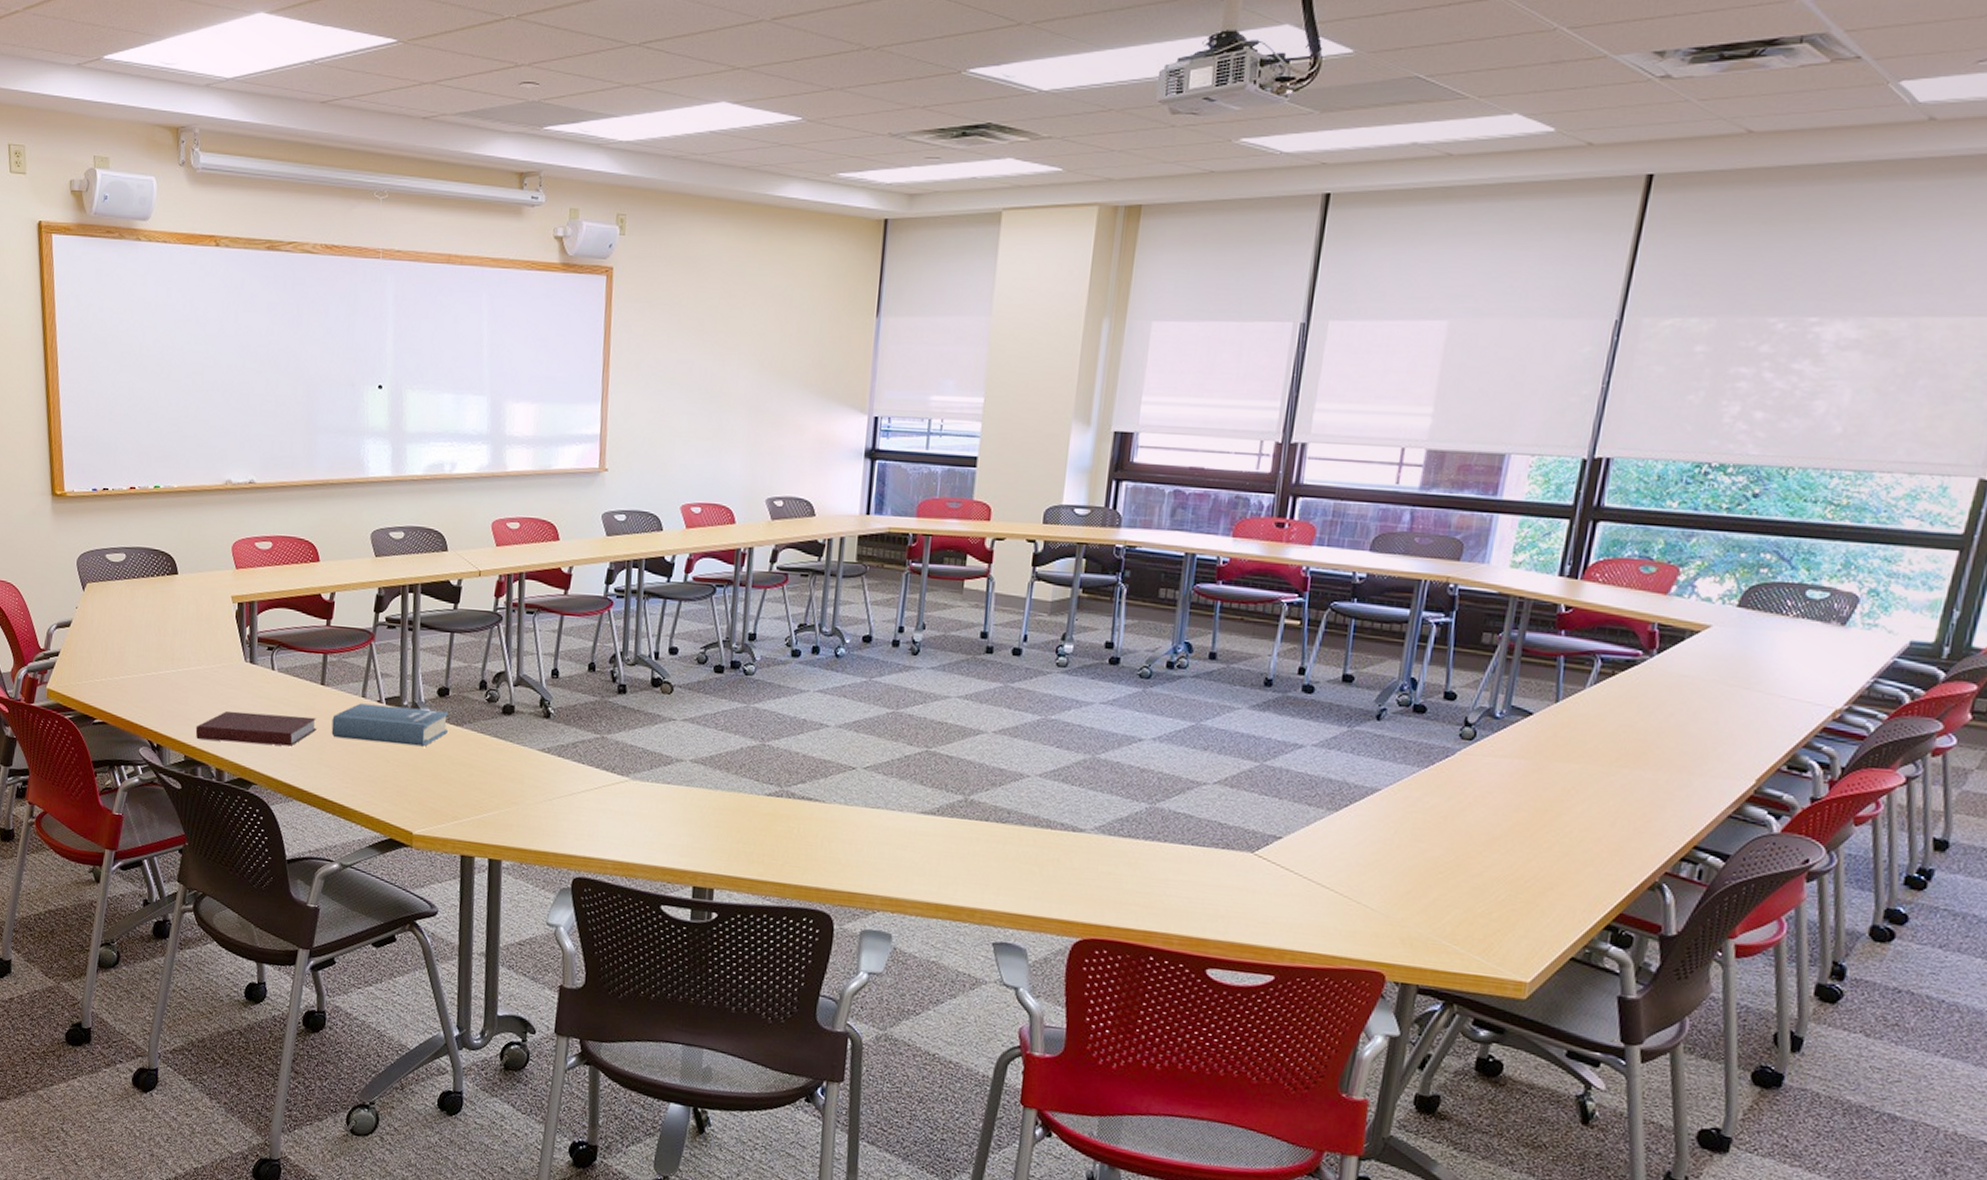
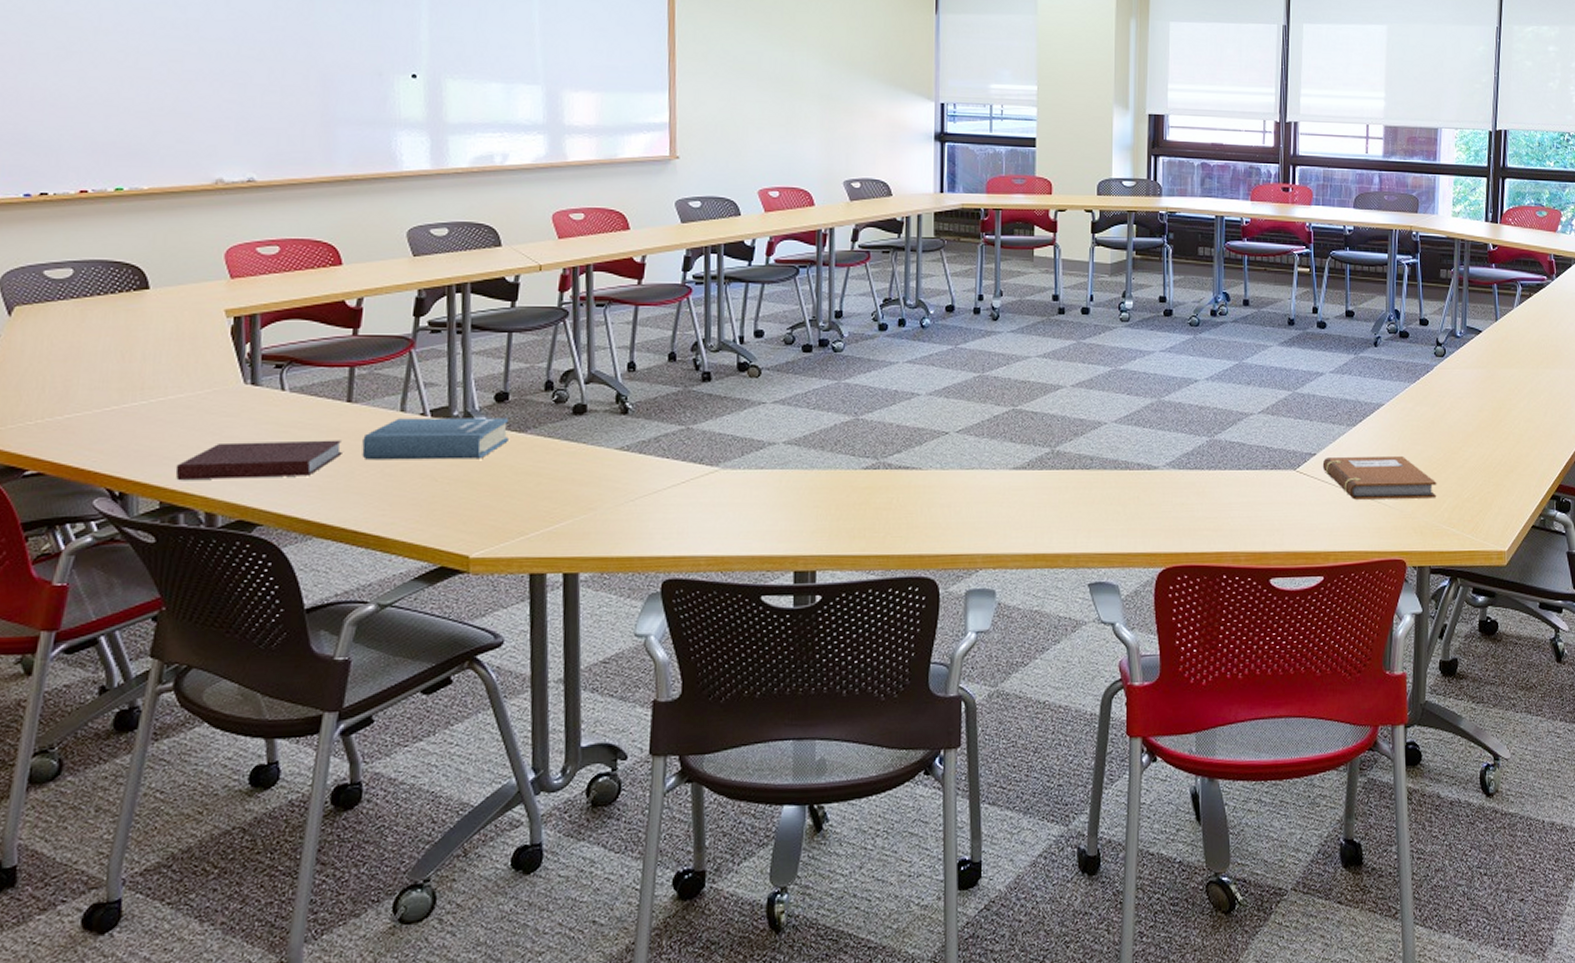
notebook: none [1288,843,1441,907] -> present [1322,455,1437,500]

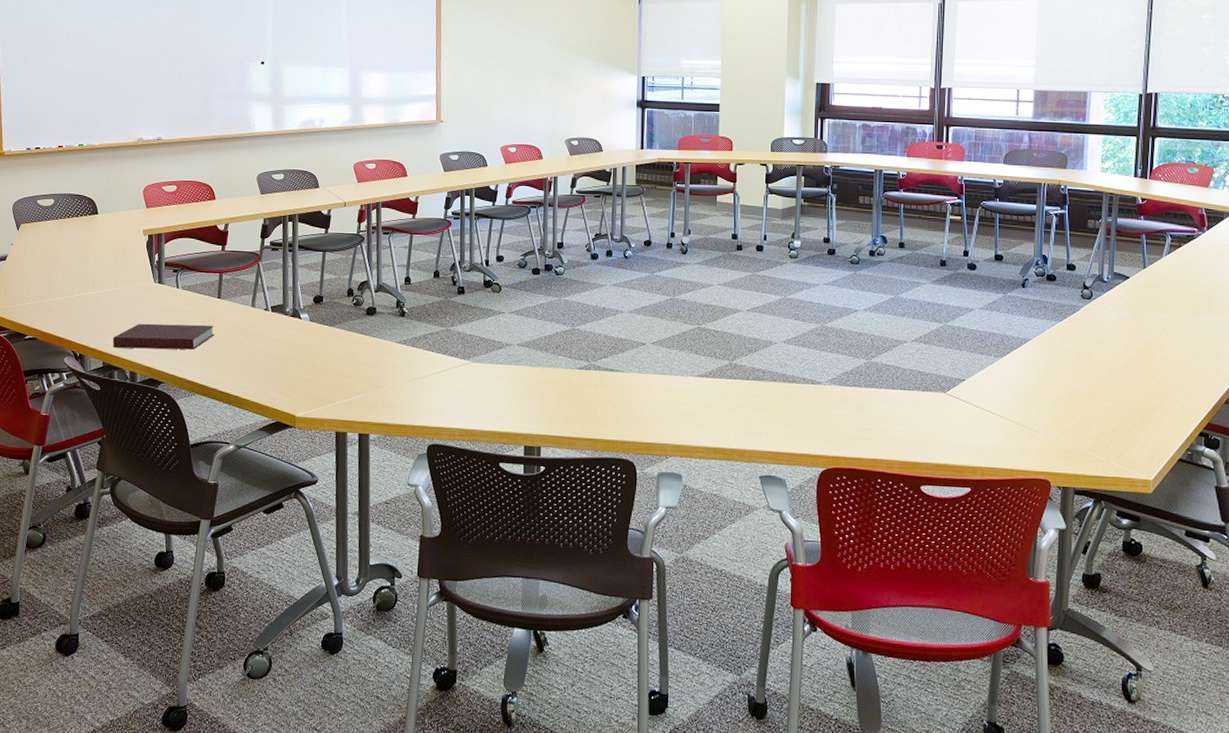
book: present [362,418,509,460] -> none [227,312,323,345]
notebook: present [1322,455,1437,500] -> none [971,384,1082,427]

